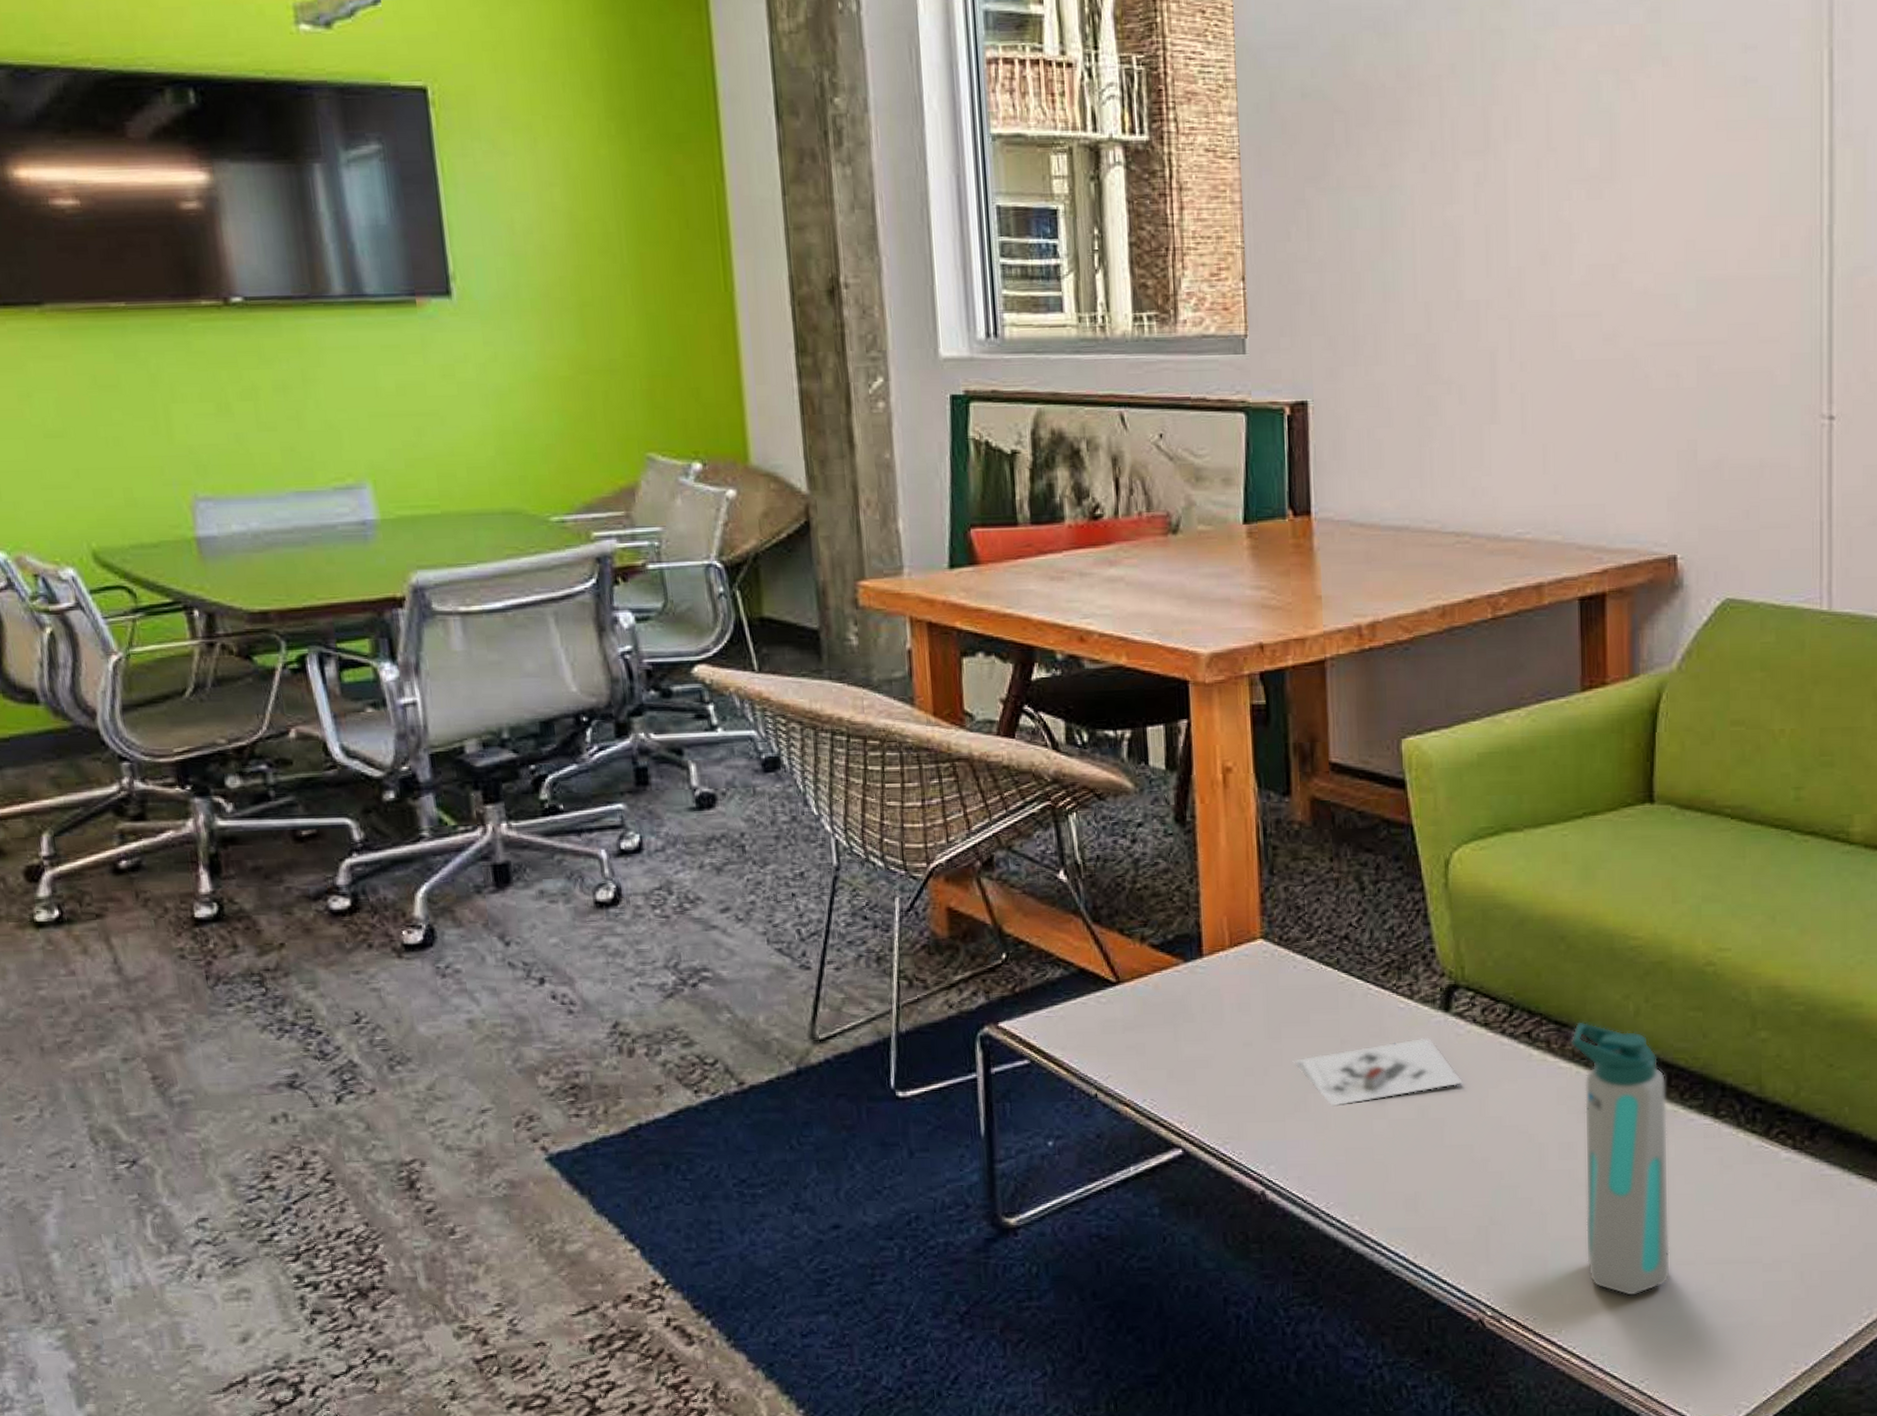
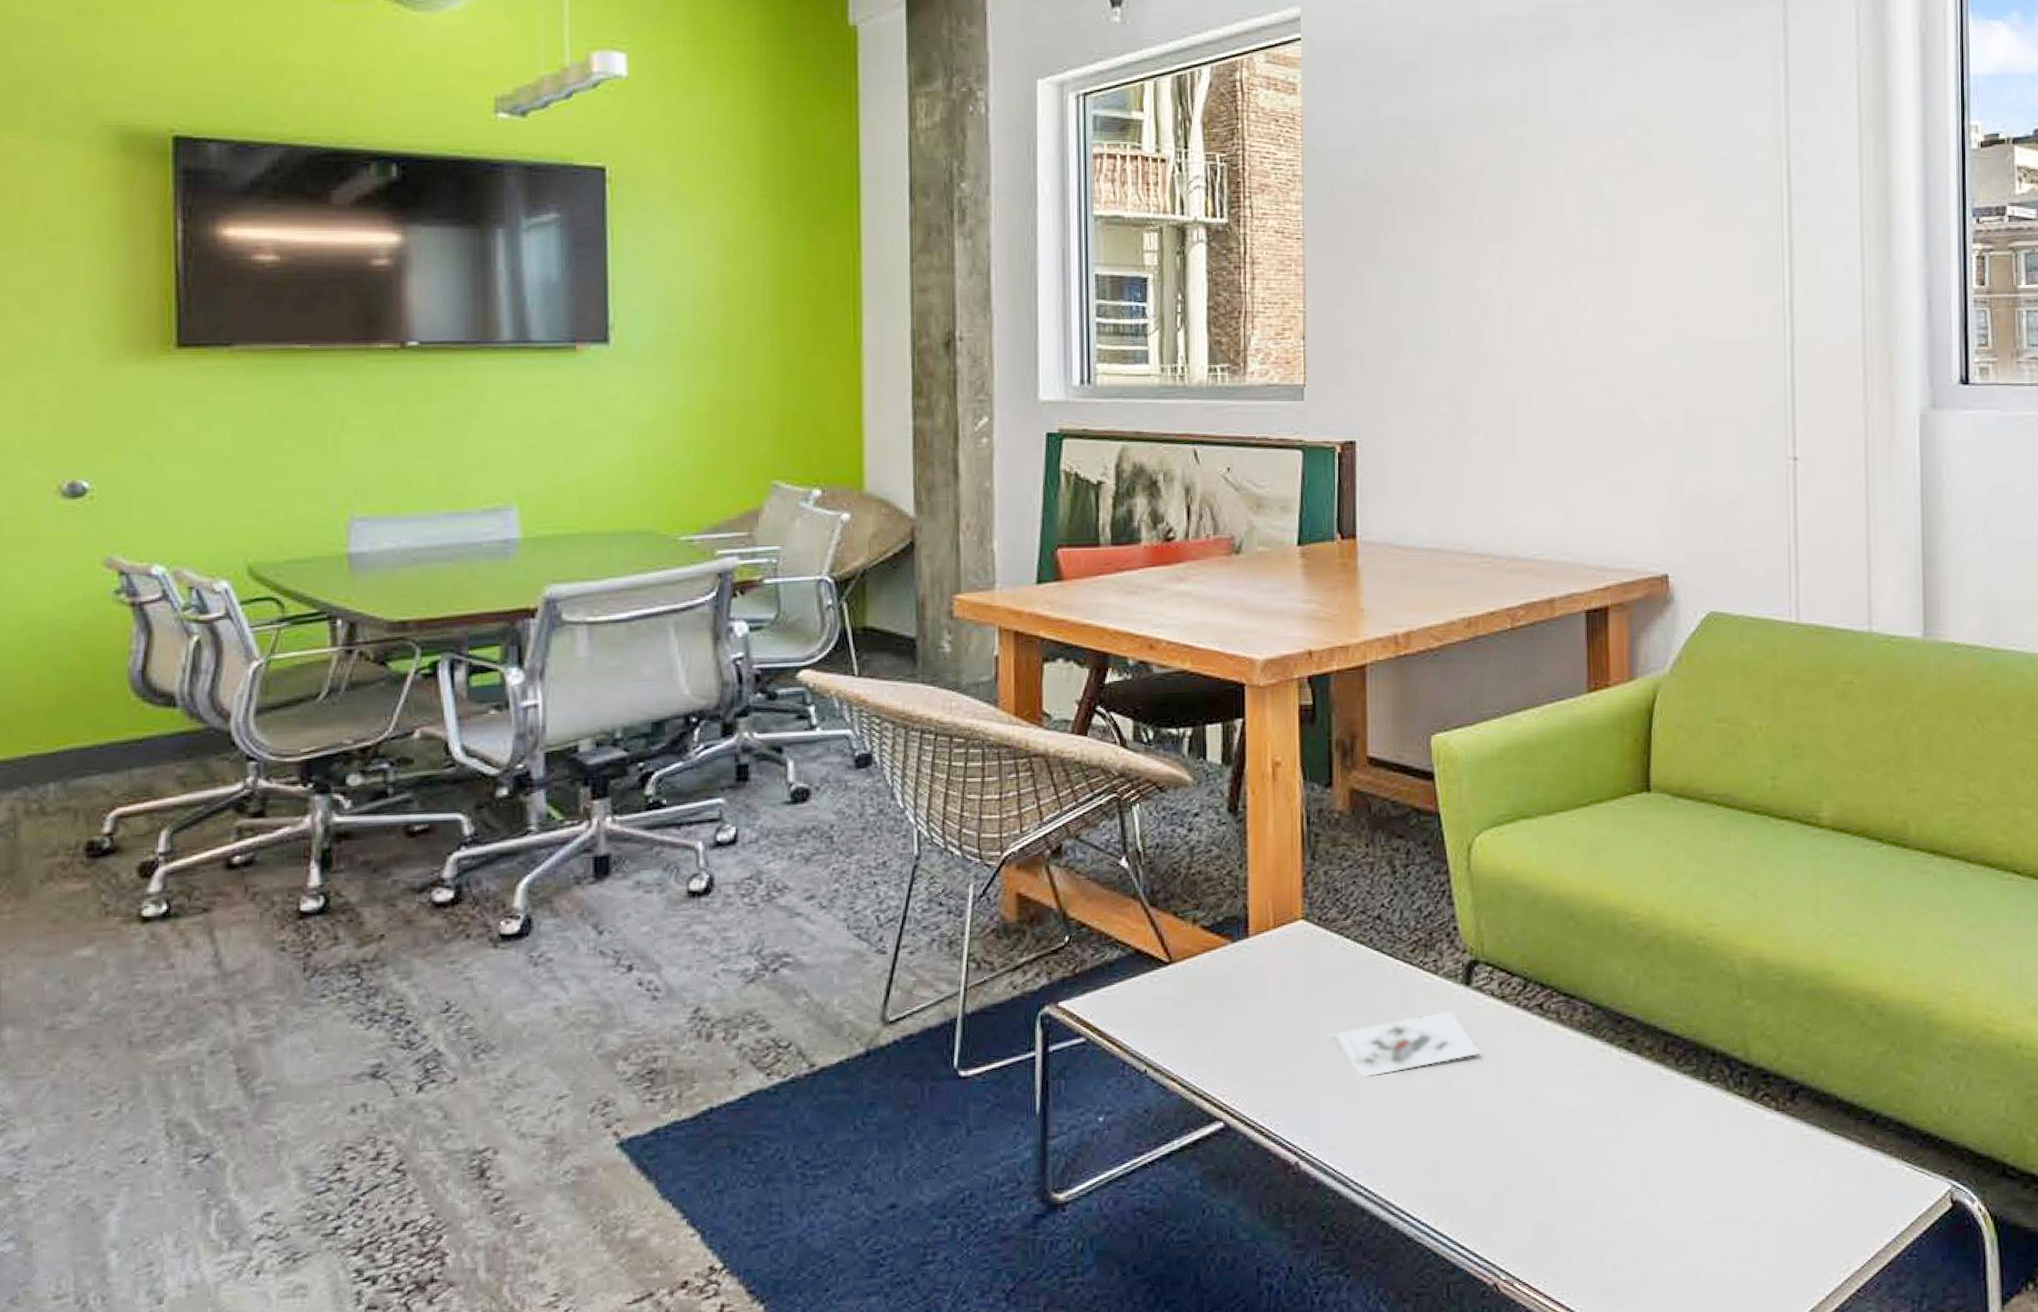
water bottle: present [1570,1021,1670,1297] -> none [1578,993,1668,1257]

